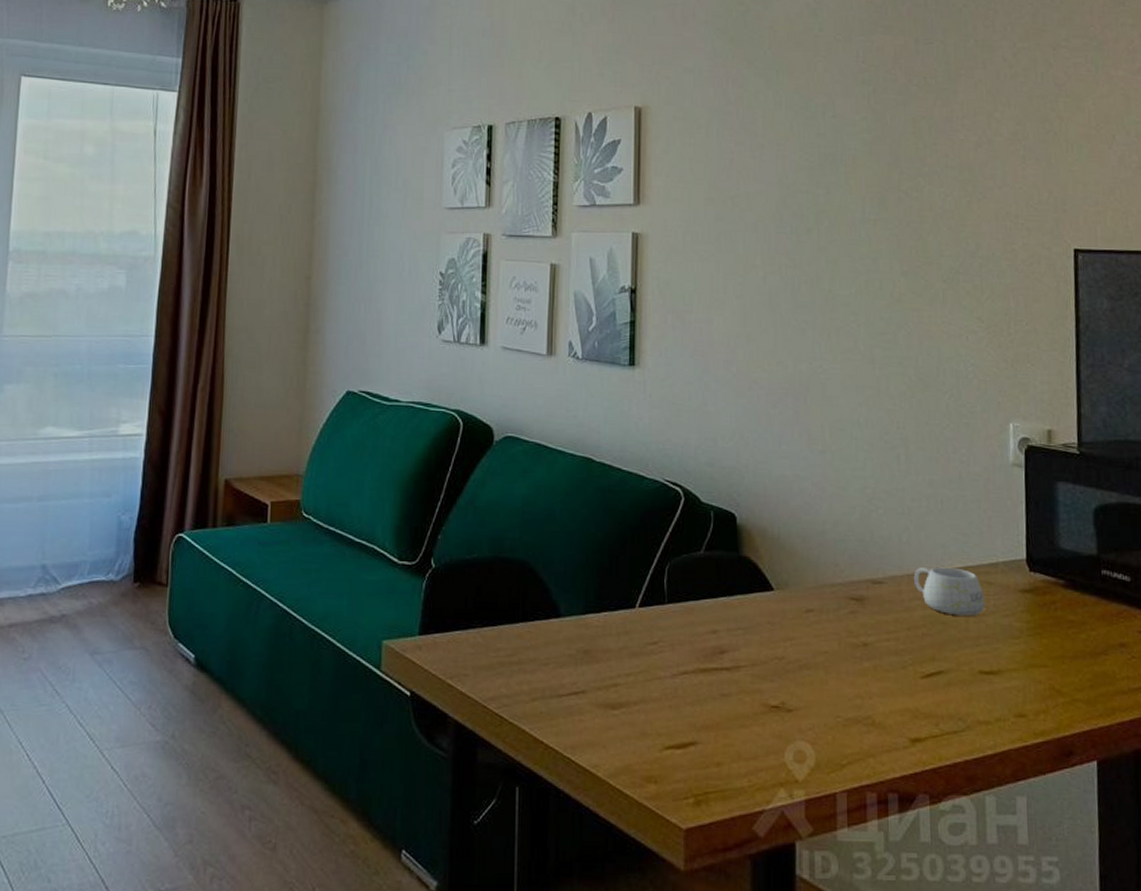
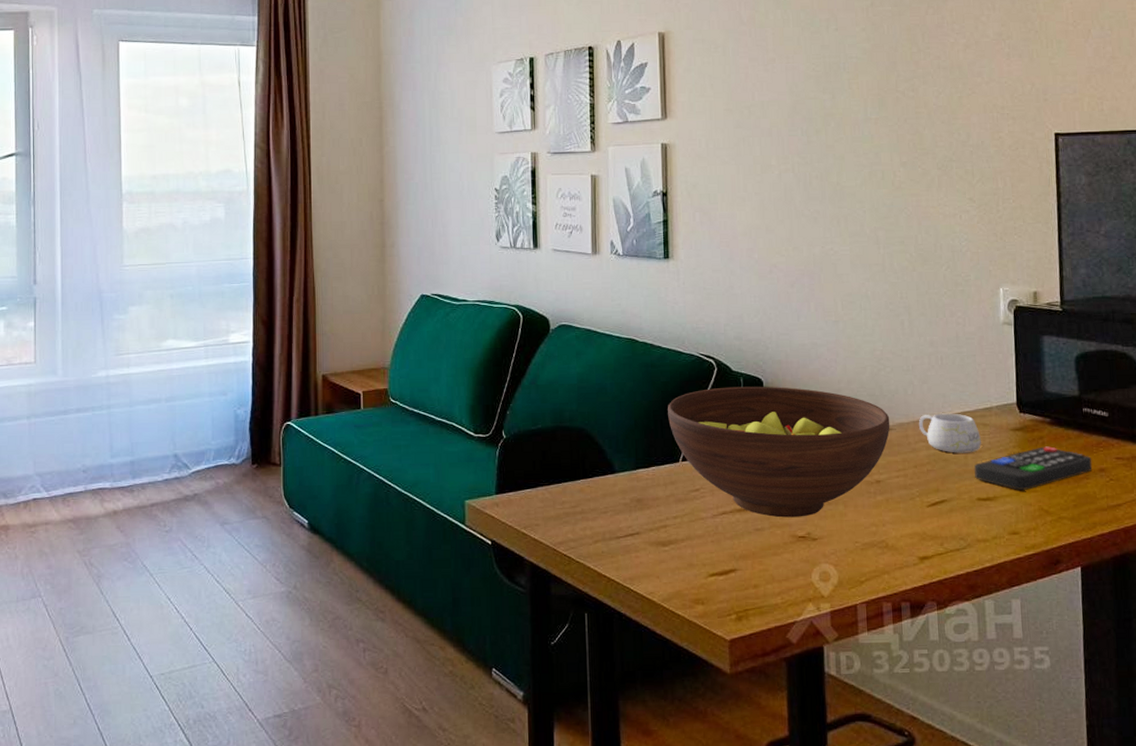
fruit bowl: none [625,521,881,683] -> present [668,386,890,518]
remote control: none [975,613,1112,664] -> present [973,446,1093,490]

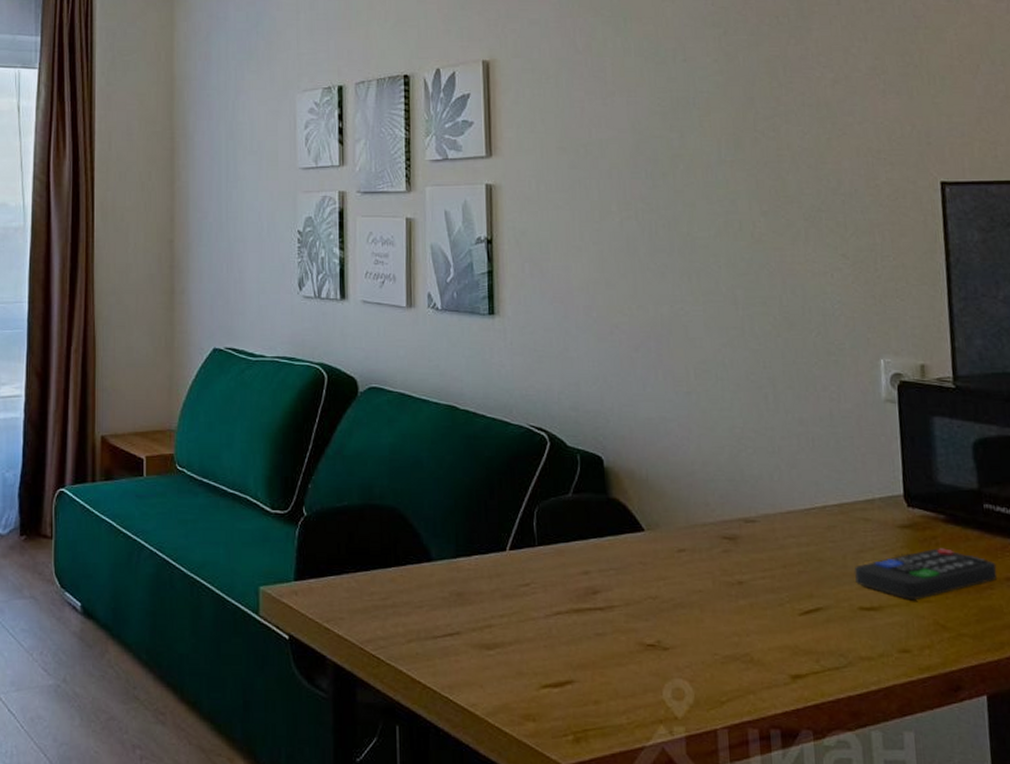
fruit bowl: present [668,386,890,518] -> none [493,465,754,622]
mug: present [918,413,981,453] -> none [787,504,863,553]

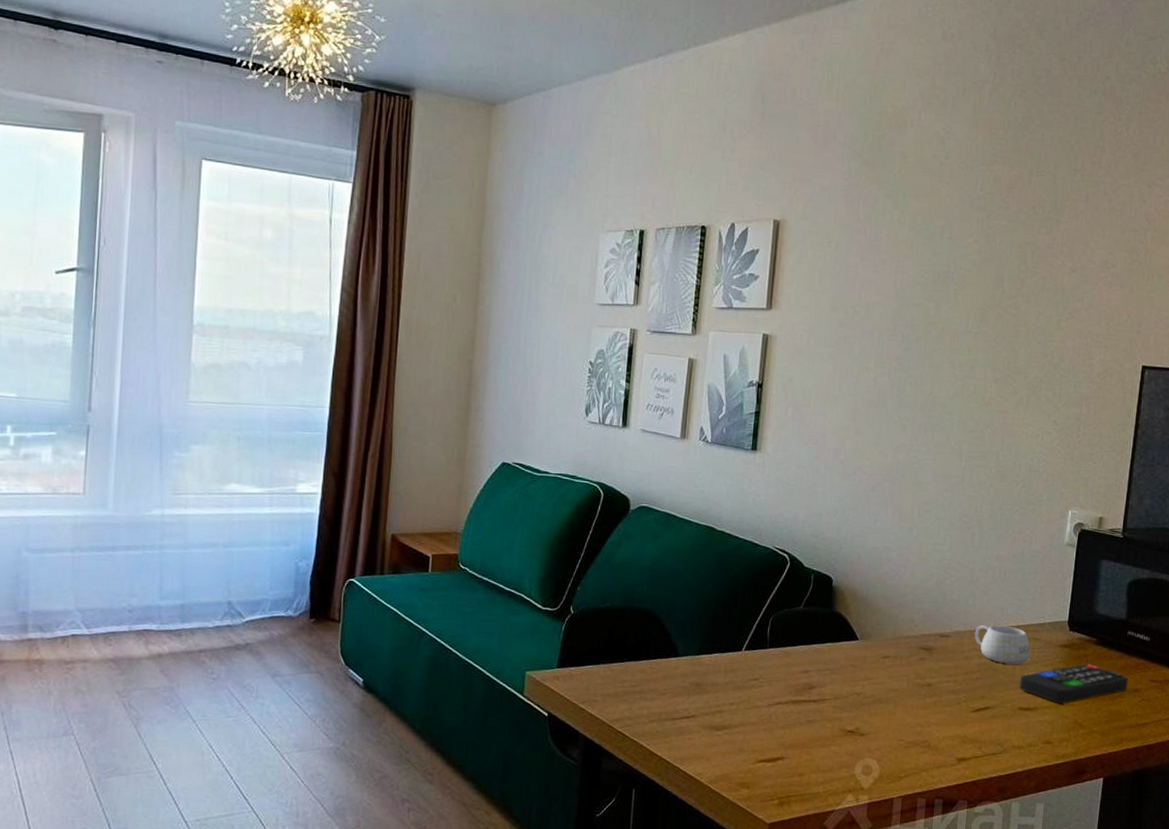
mug: none [787,504,863,553] -> present [974,625,1031,665]

